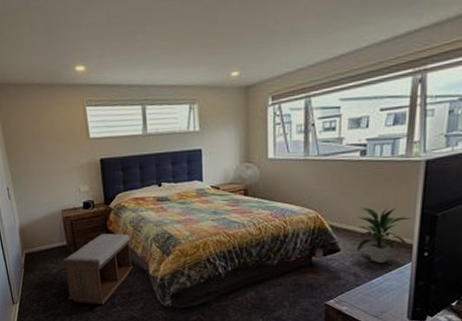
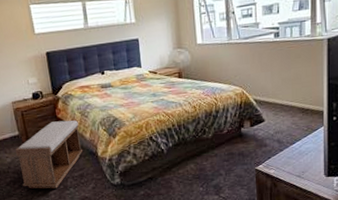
indoor plant: present [356,207,412,264] -> none [277,81,321,130]

